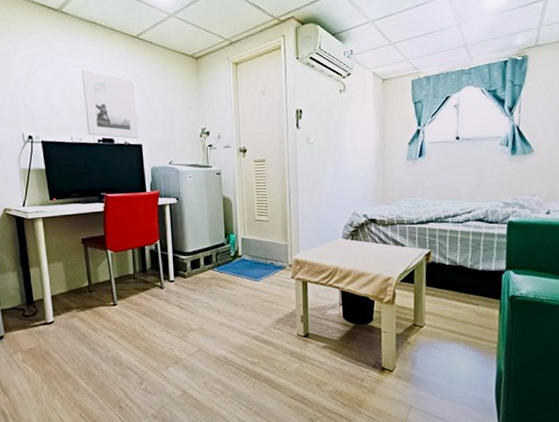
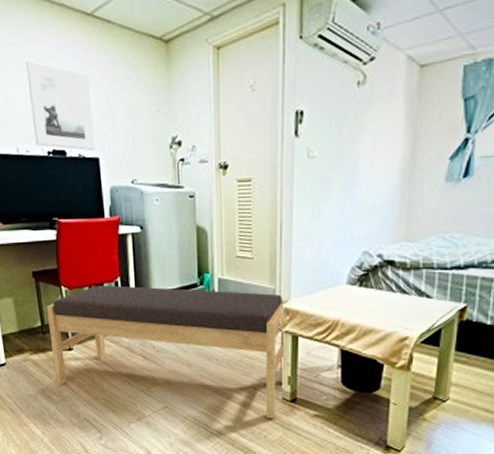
bench: none [93,247,299,353] -> present [46,285,289,419]

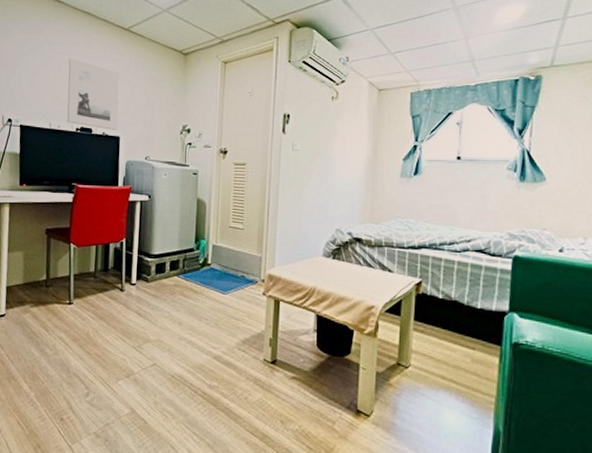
bench: present [46,285,289,419] -> none [51,245,273,380]

